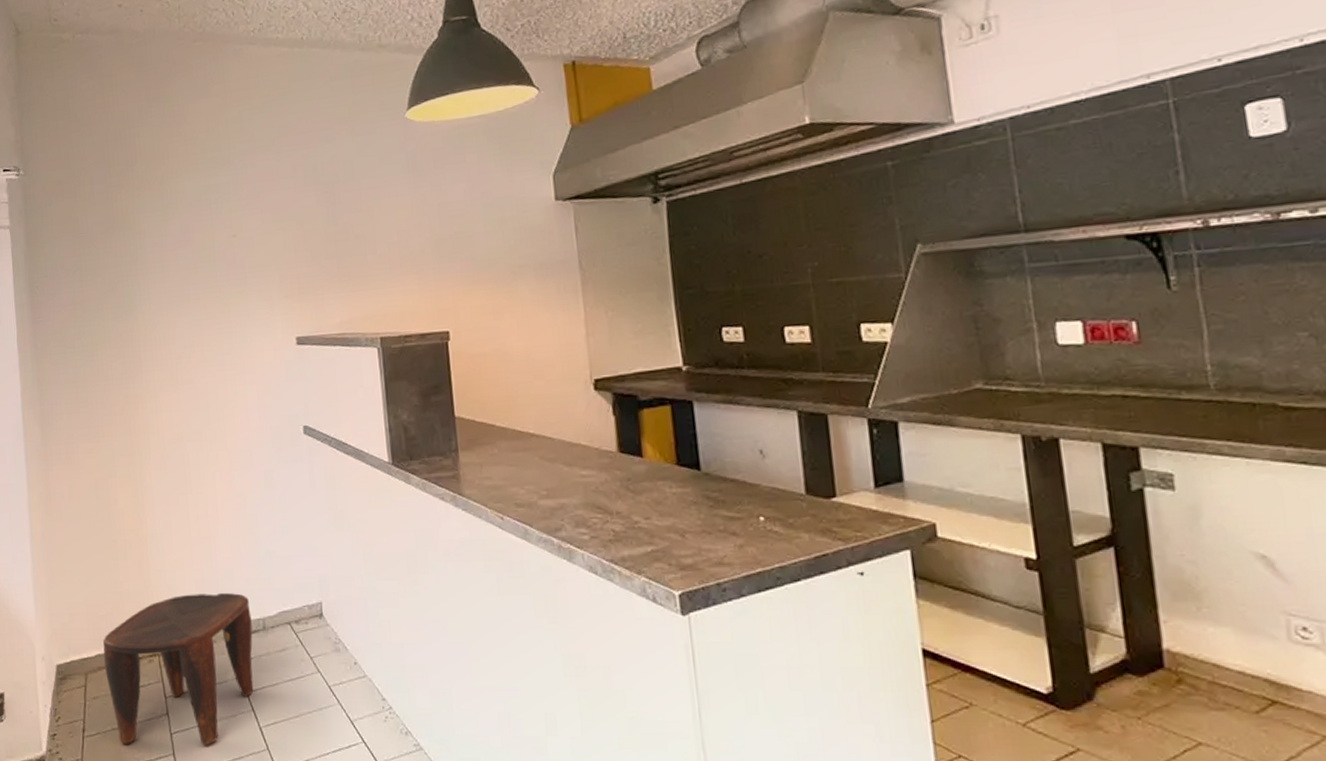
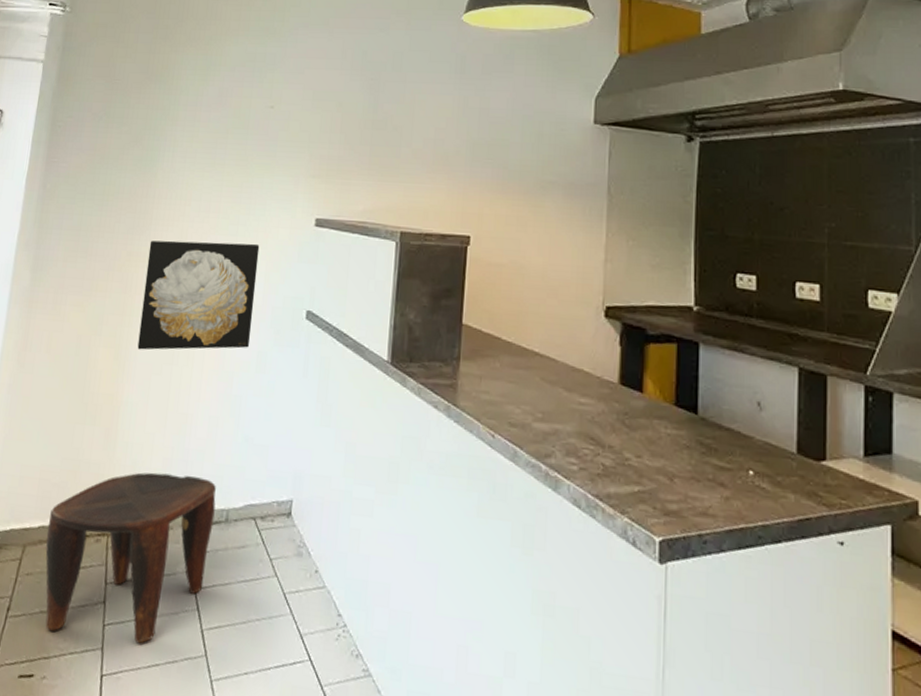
wall art: none [144,370,256,485] -> present [137,240,260,350]

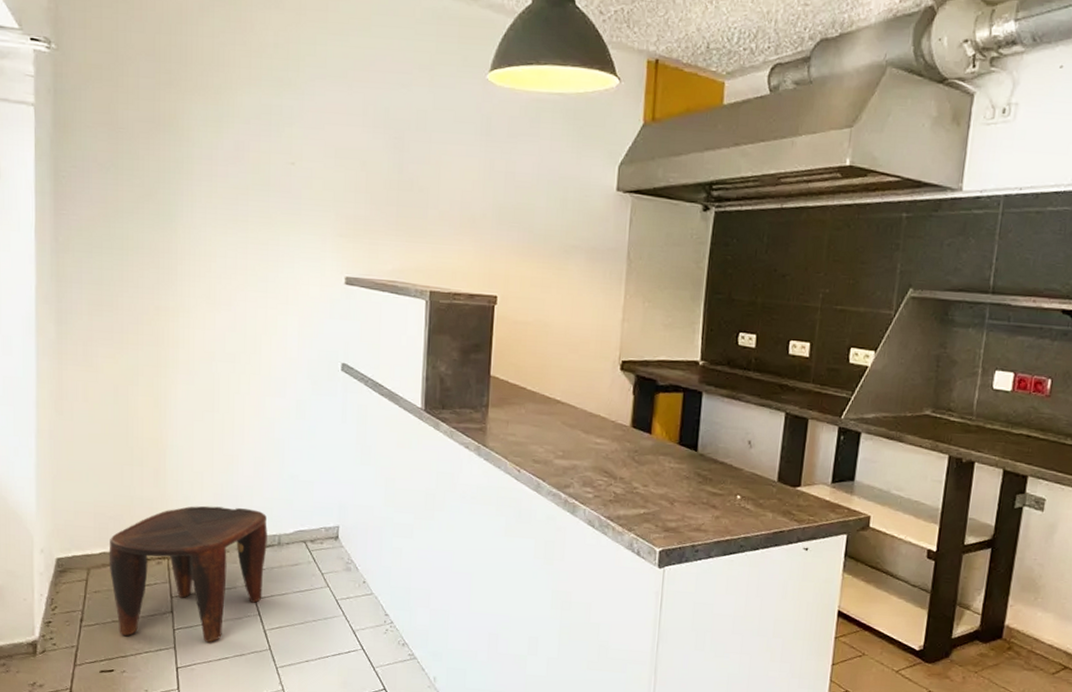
wall art: present [137,240,260,350] -> none [176,296,291,399]

